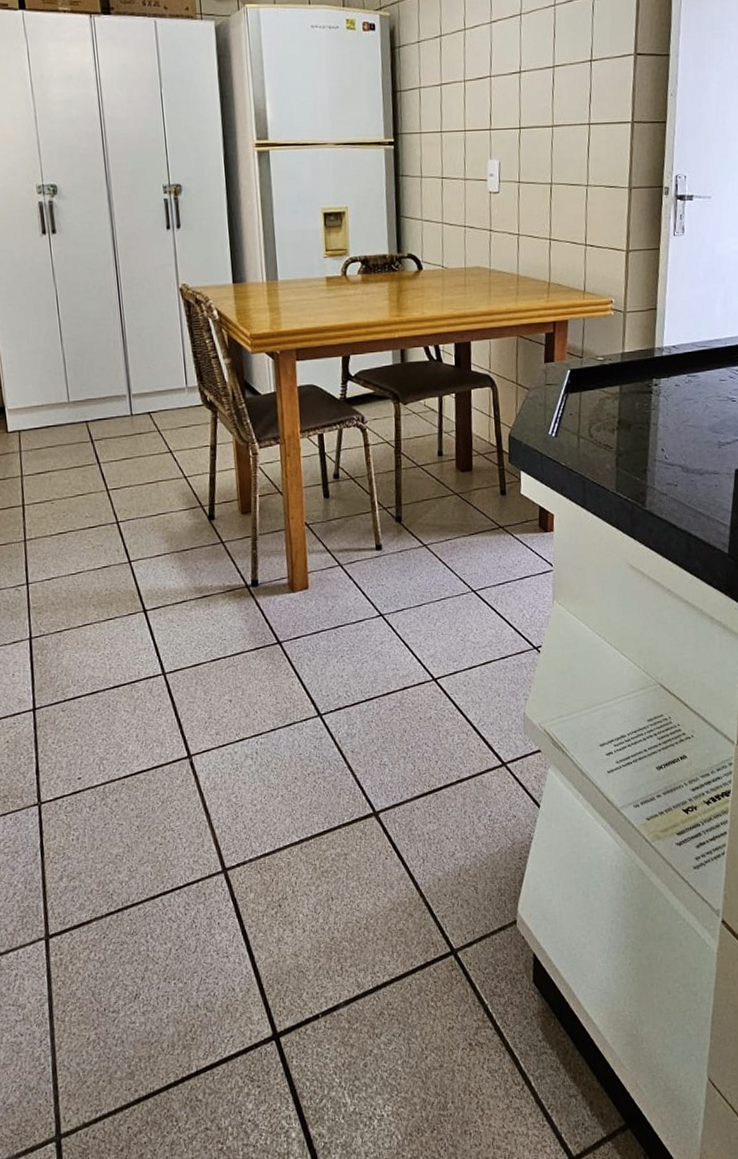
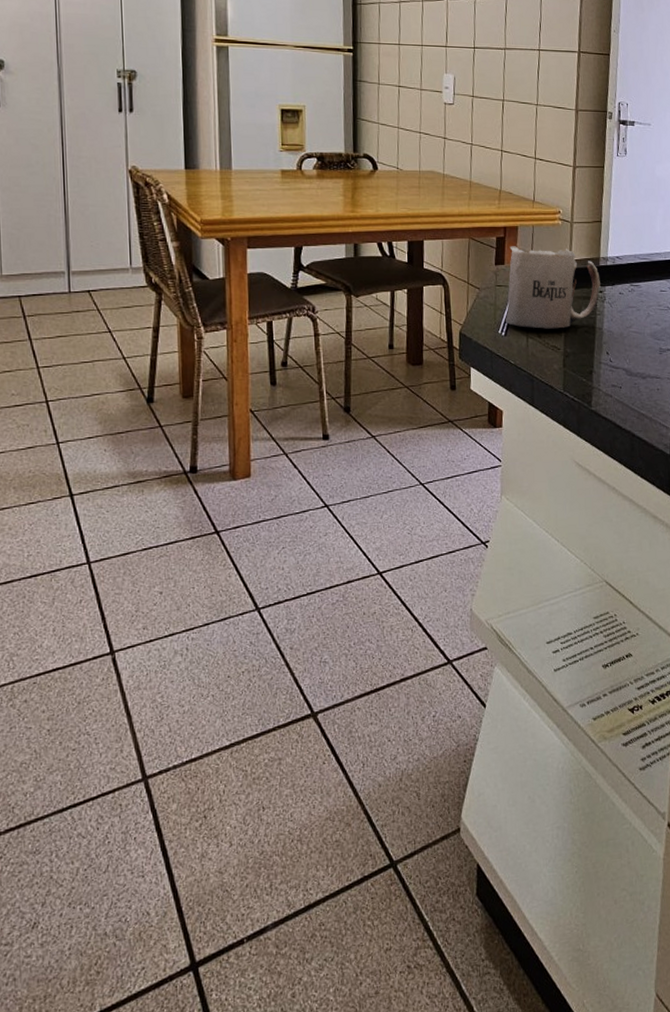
mug: none [555,341,655,428] -> present [505,246,601,329]

